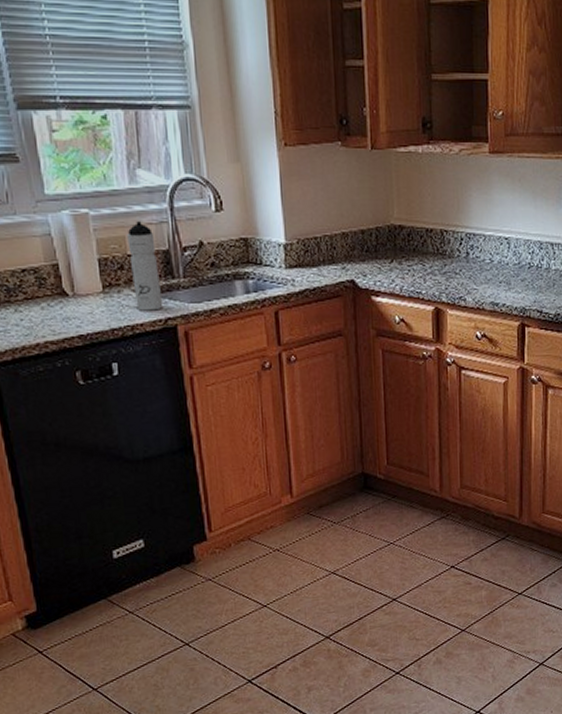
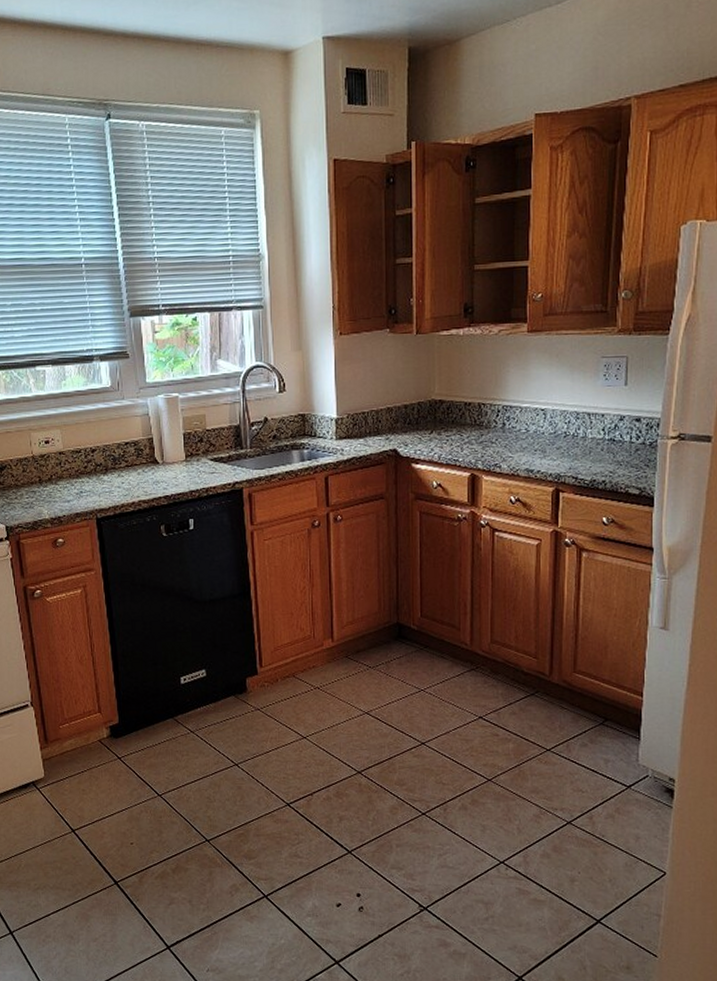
water bottle: present [127,221,164,311] -> none [207,402,233,476]

